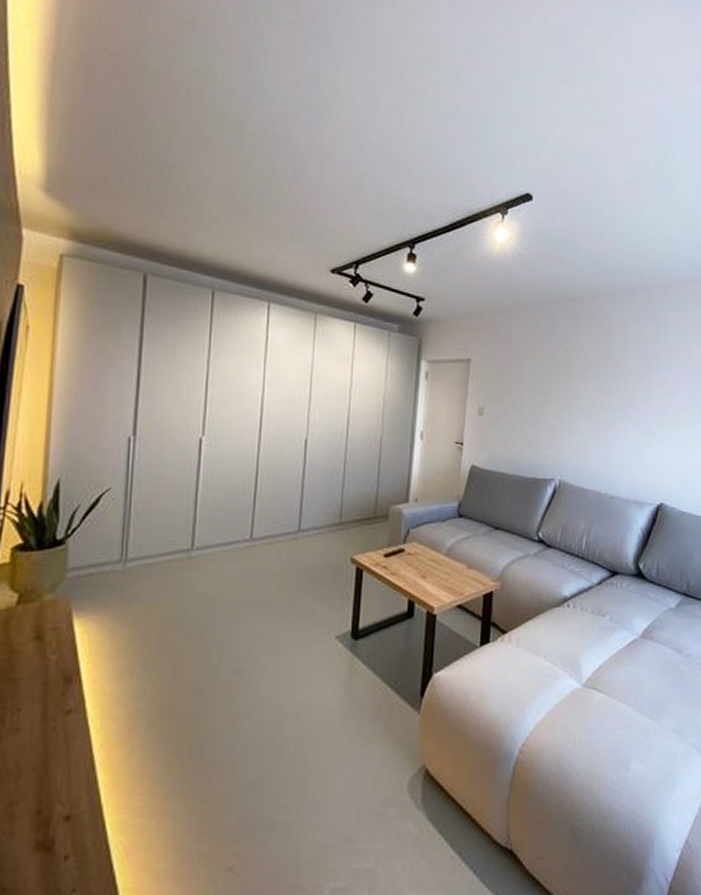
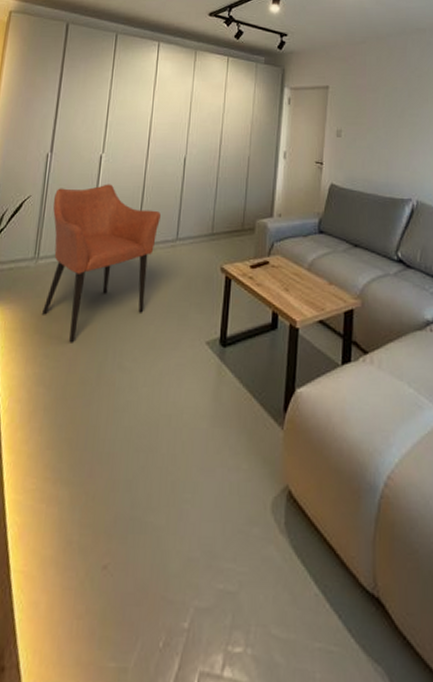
armchair: none [136,471,278,650] -> present [42,184,161,342]

